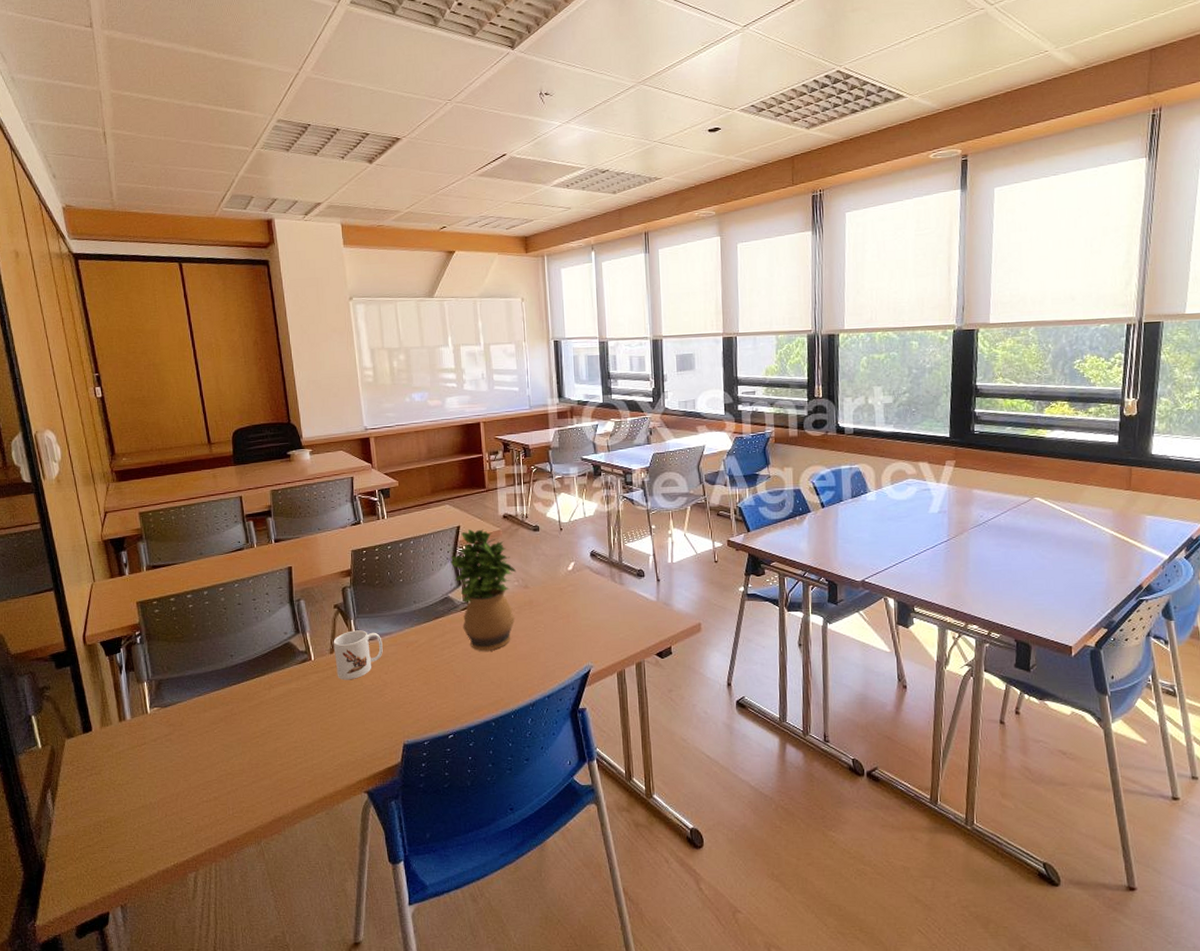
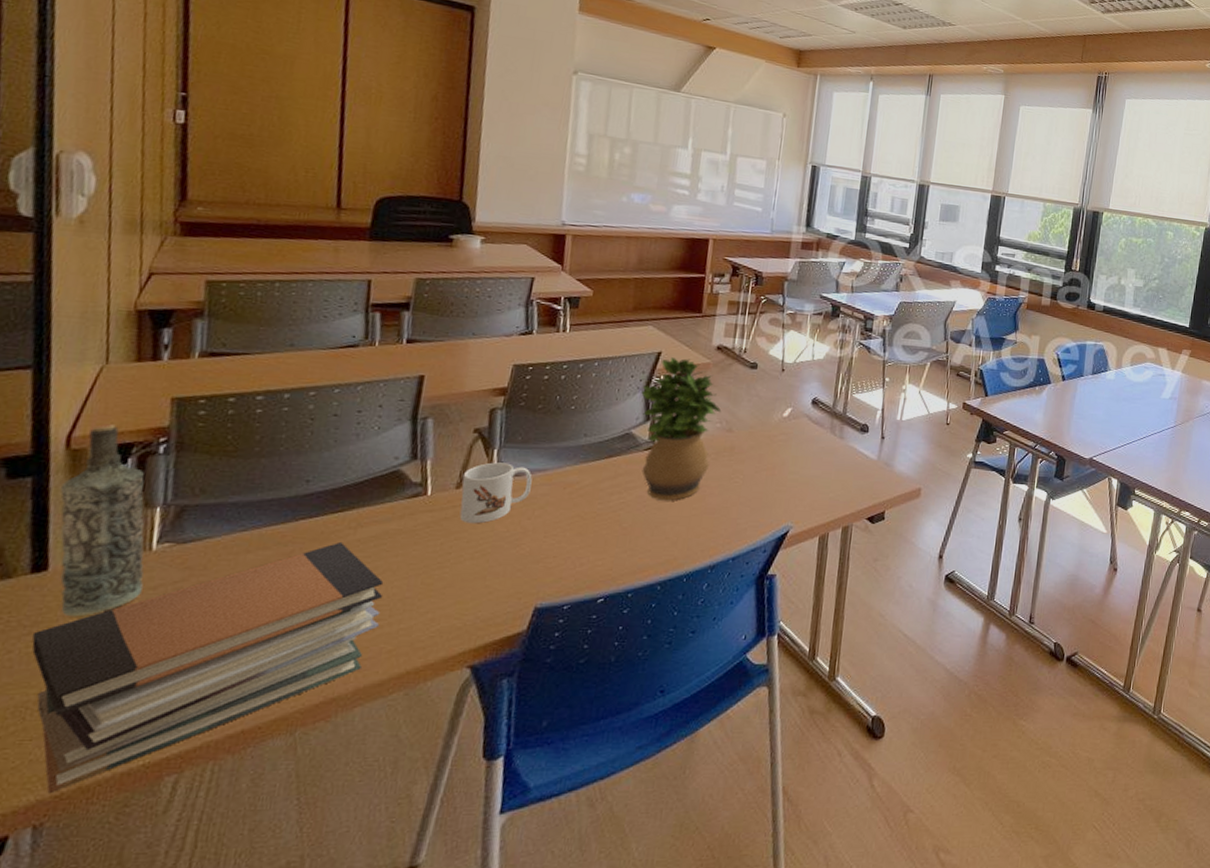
bottle: none [86,625,148,763] -> present [59,424,145,617]
book stack: none [93,700,299,884] -> present [32,541,384,794]

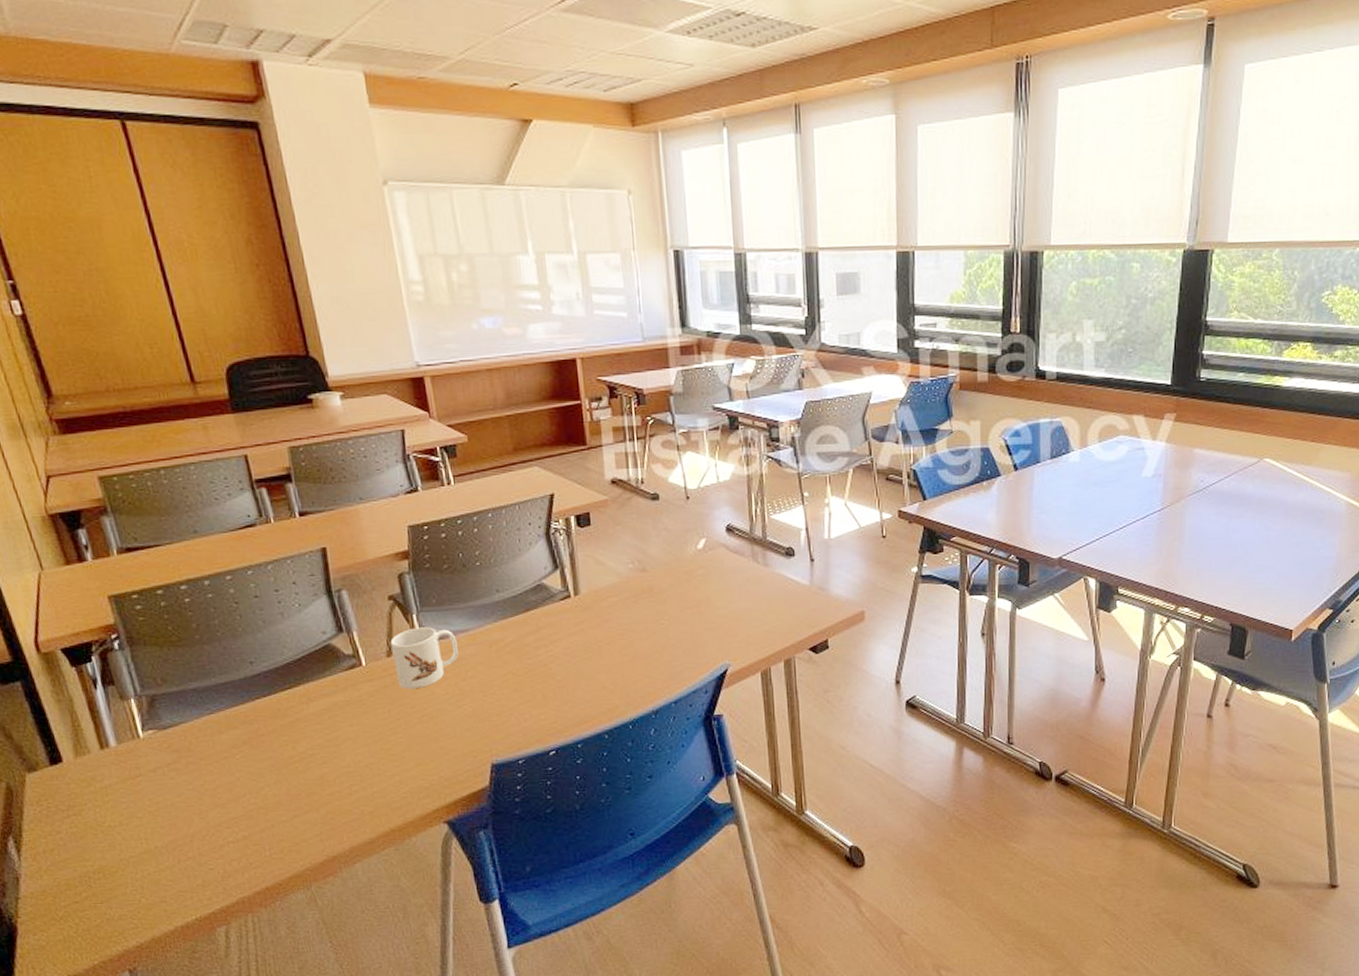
book stack: present [32,541,384,794] -> none [70,716,354,945]
bottle: present [59,424,145,617] -> none [45,627,145,800]
potted plant: present [641,357,722,501] -> none [542,498,631,650]

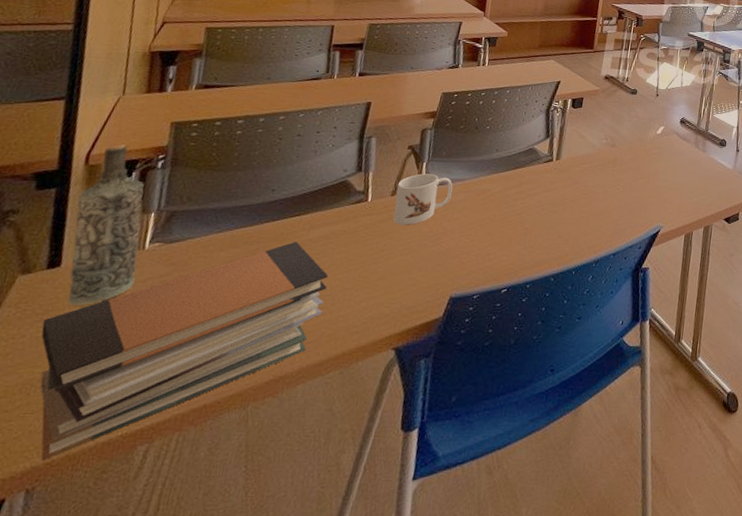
bottle: none [45,627,145,800] -> present [68,144,144,306]
book stack: none [70,716,354,945] -> present [39,241,329,461]

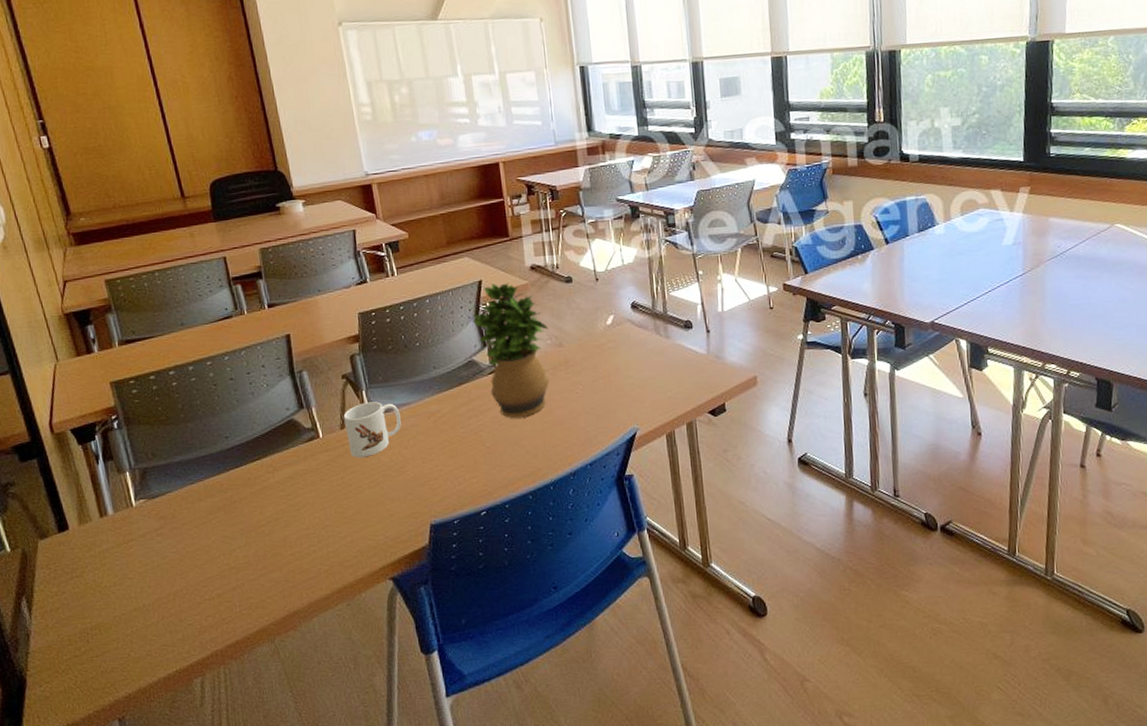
book stack: present [39,241,329,461] -> none [74,484,312,695]
bottle: present [68,144,144,306] -> none [57,410,136,563]
potted plant: none [541,86,607,205] -> present [472,283,550,419]

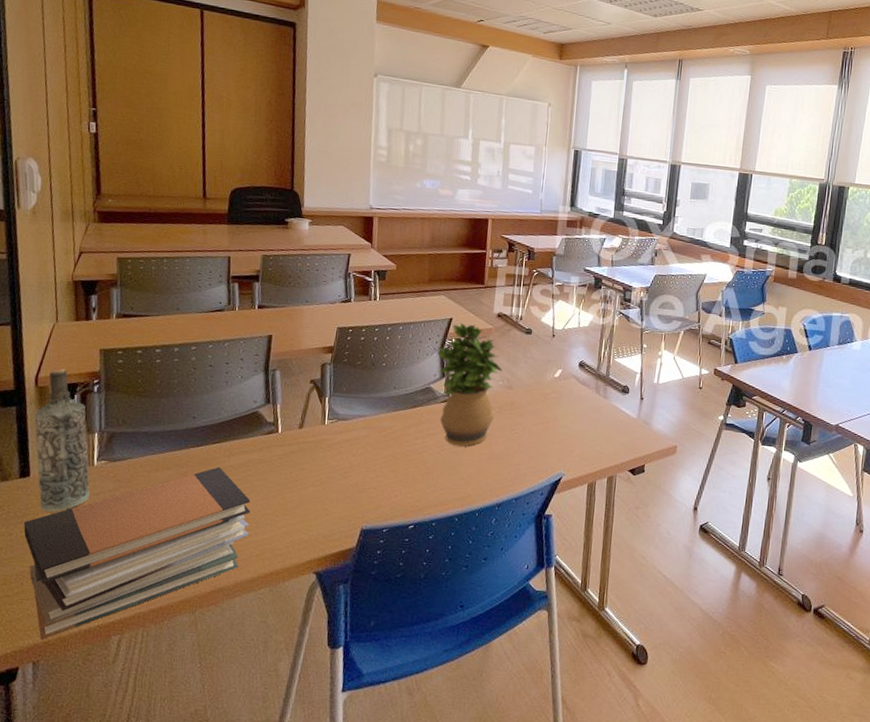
bottle: none [57,410,136,563] -> present [33,368,90,512]
book stack: none [74,484,312,695] -> present [23,466,251,640]
mug: present [343,401,401,458] -> none [303,408,355,458]

